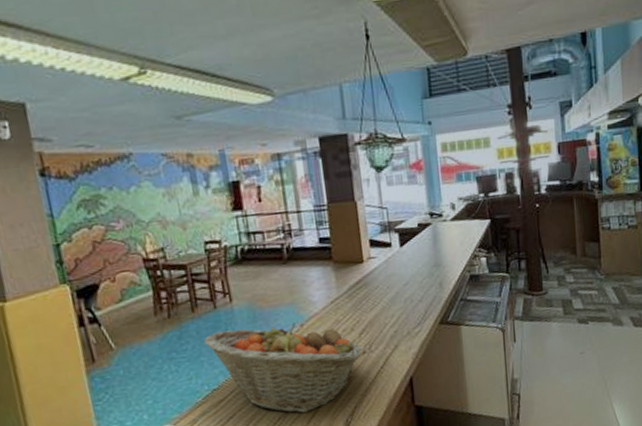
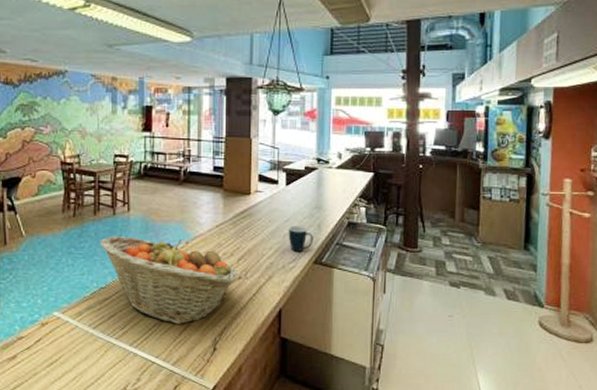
mug: none [408,287,437,316] -> present [288,225,314,253]

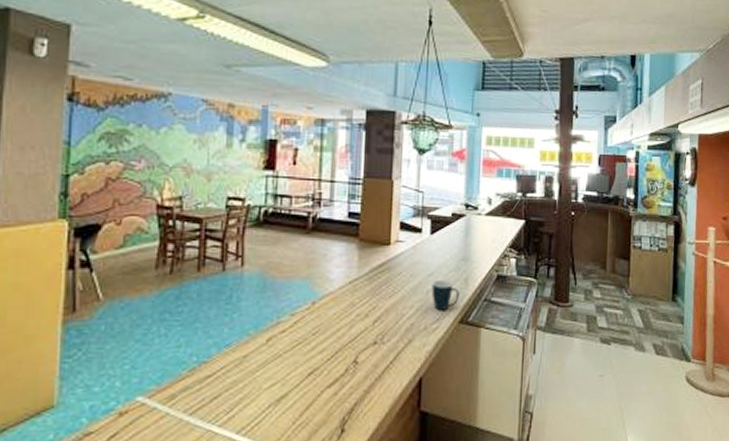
fruit basket: present [100,235,238,325] -> none [203,296,374,404]

